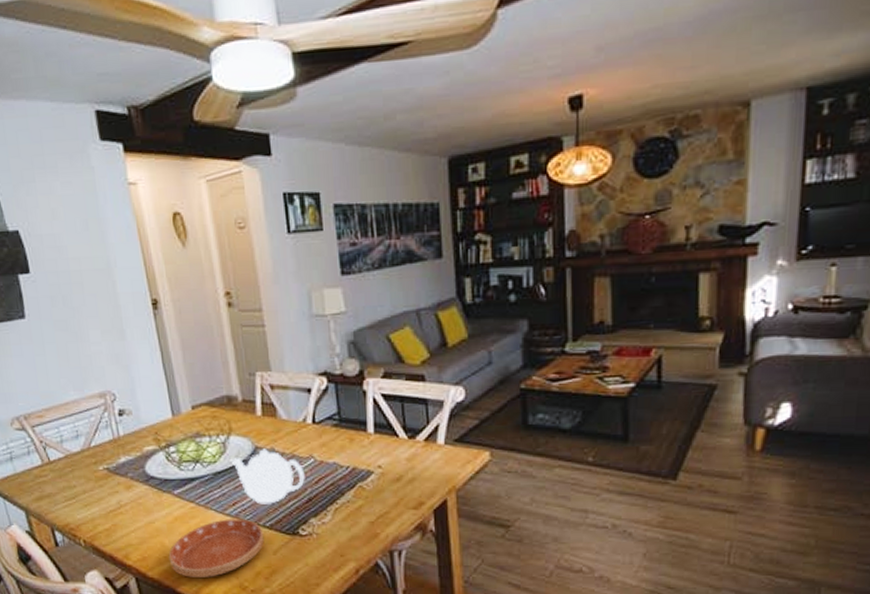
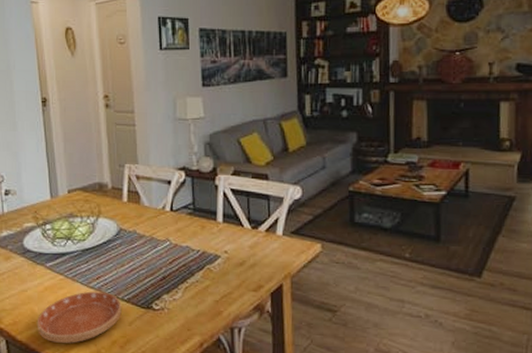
teapot: present [230,449,305,504] -> none [98,231,161,280]

